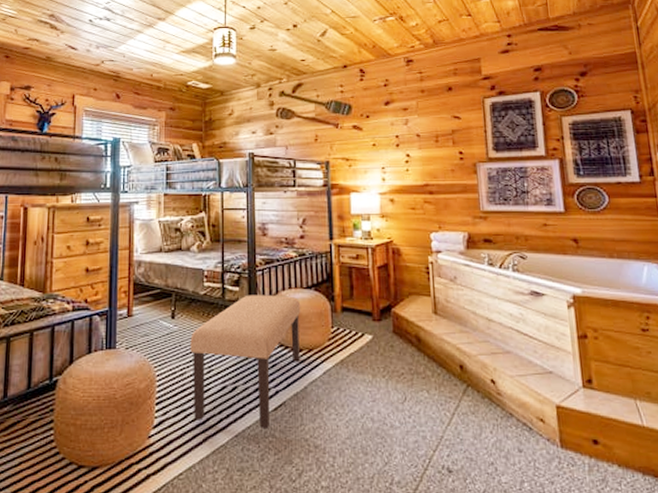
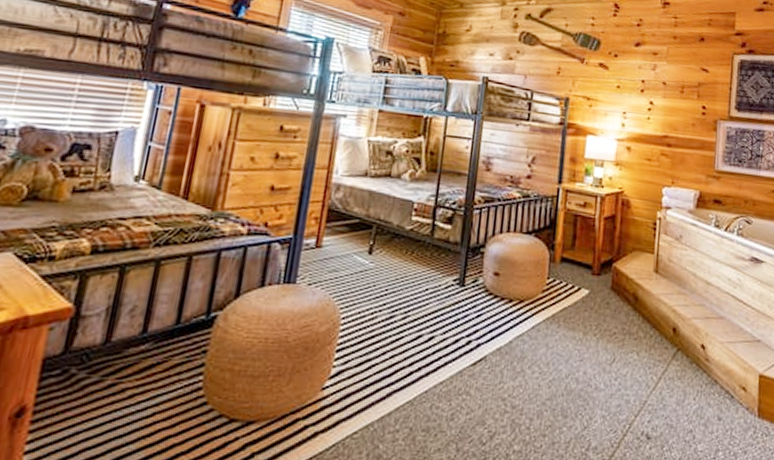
bench: present [190,294,301,430] -> none [380,234,518,386]

